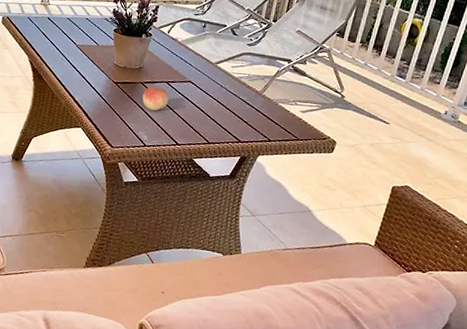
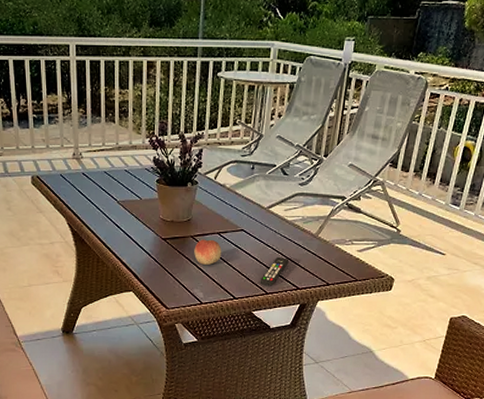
remote control: none [203,109,233,137] -> present [260,256,290,286]

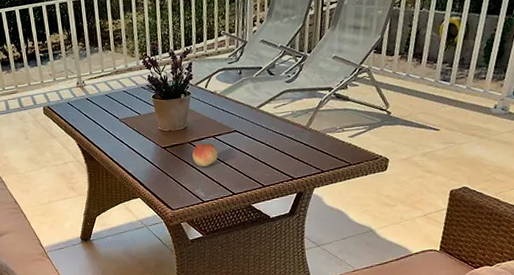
remote control: present [260,256,290,286] -> none [256,151,283,179]

